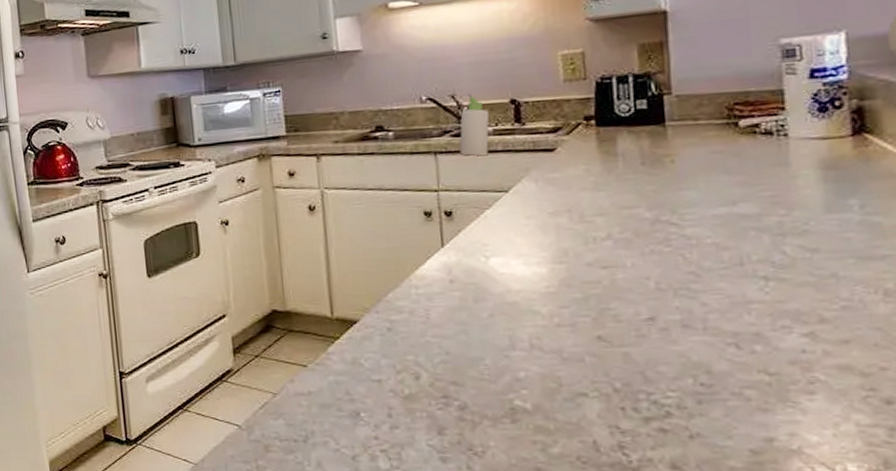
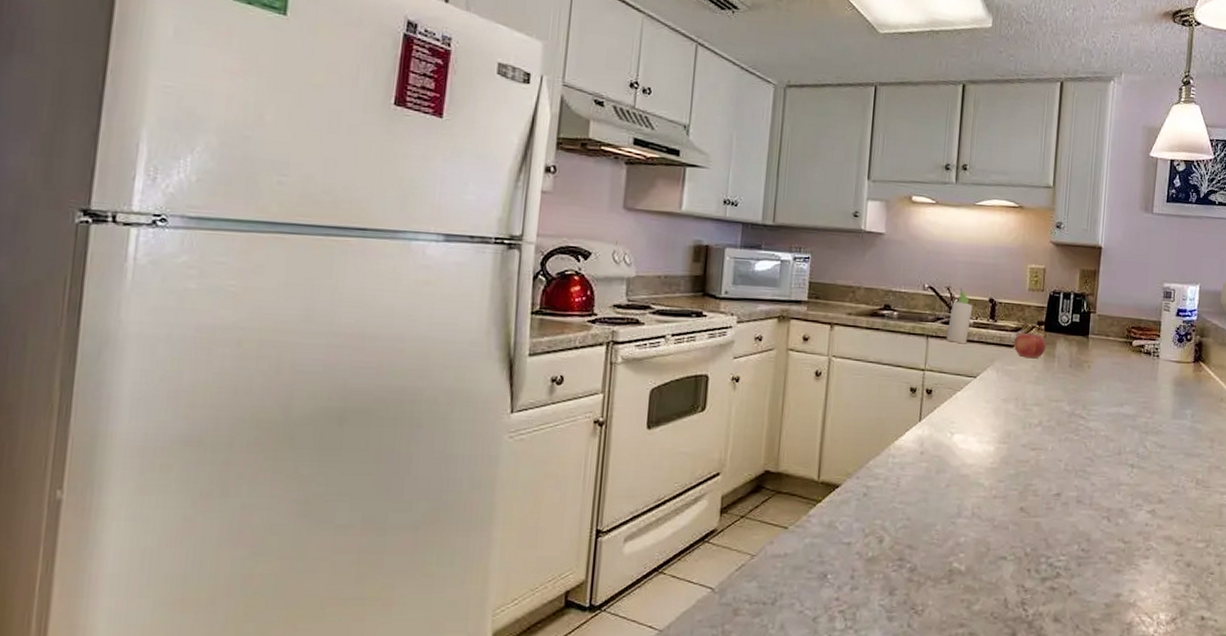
fruit: none [553,128,601,162] -> present [1013,330,1046,359]

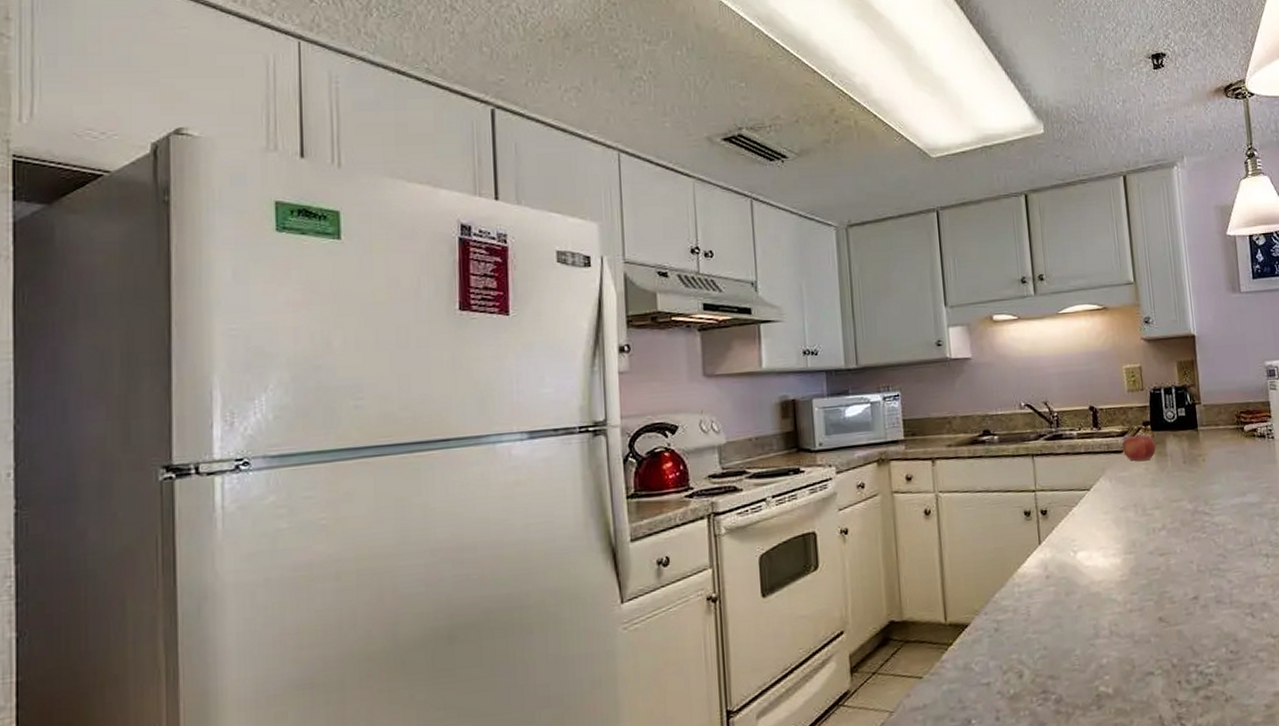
bottle: present [946,288,973,344] -> none [1051,400,1075,459]

